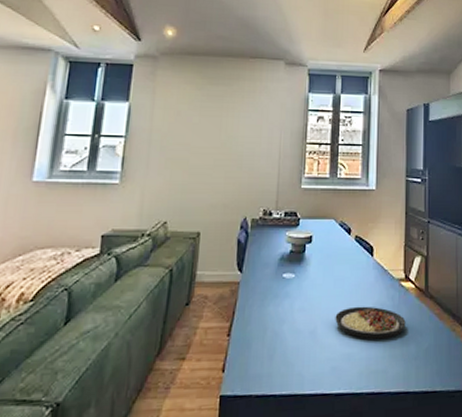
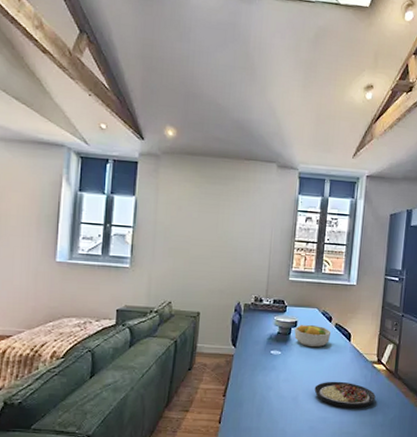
fruit bowl: none [309,238,351,267] -> present [294,324,332,348]

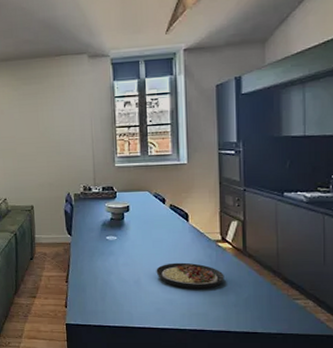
fruit bowl: present [294,324,332,348] -> none [128,207,167,231]

